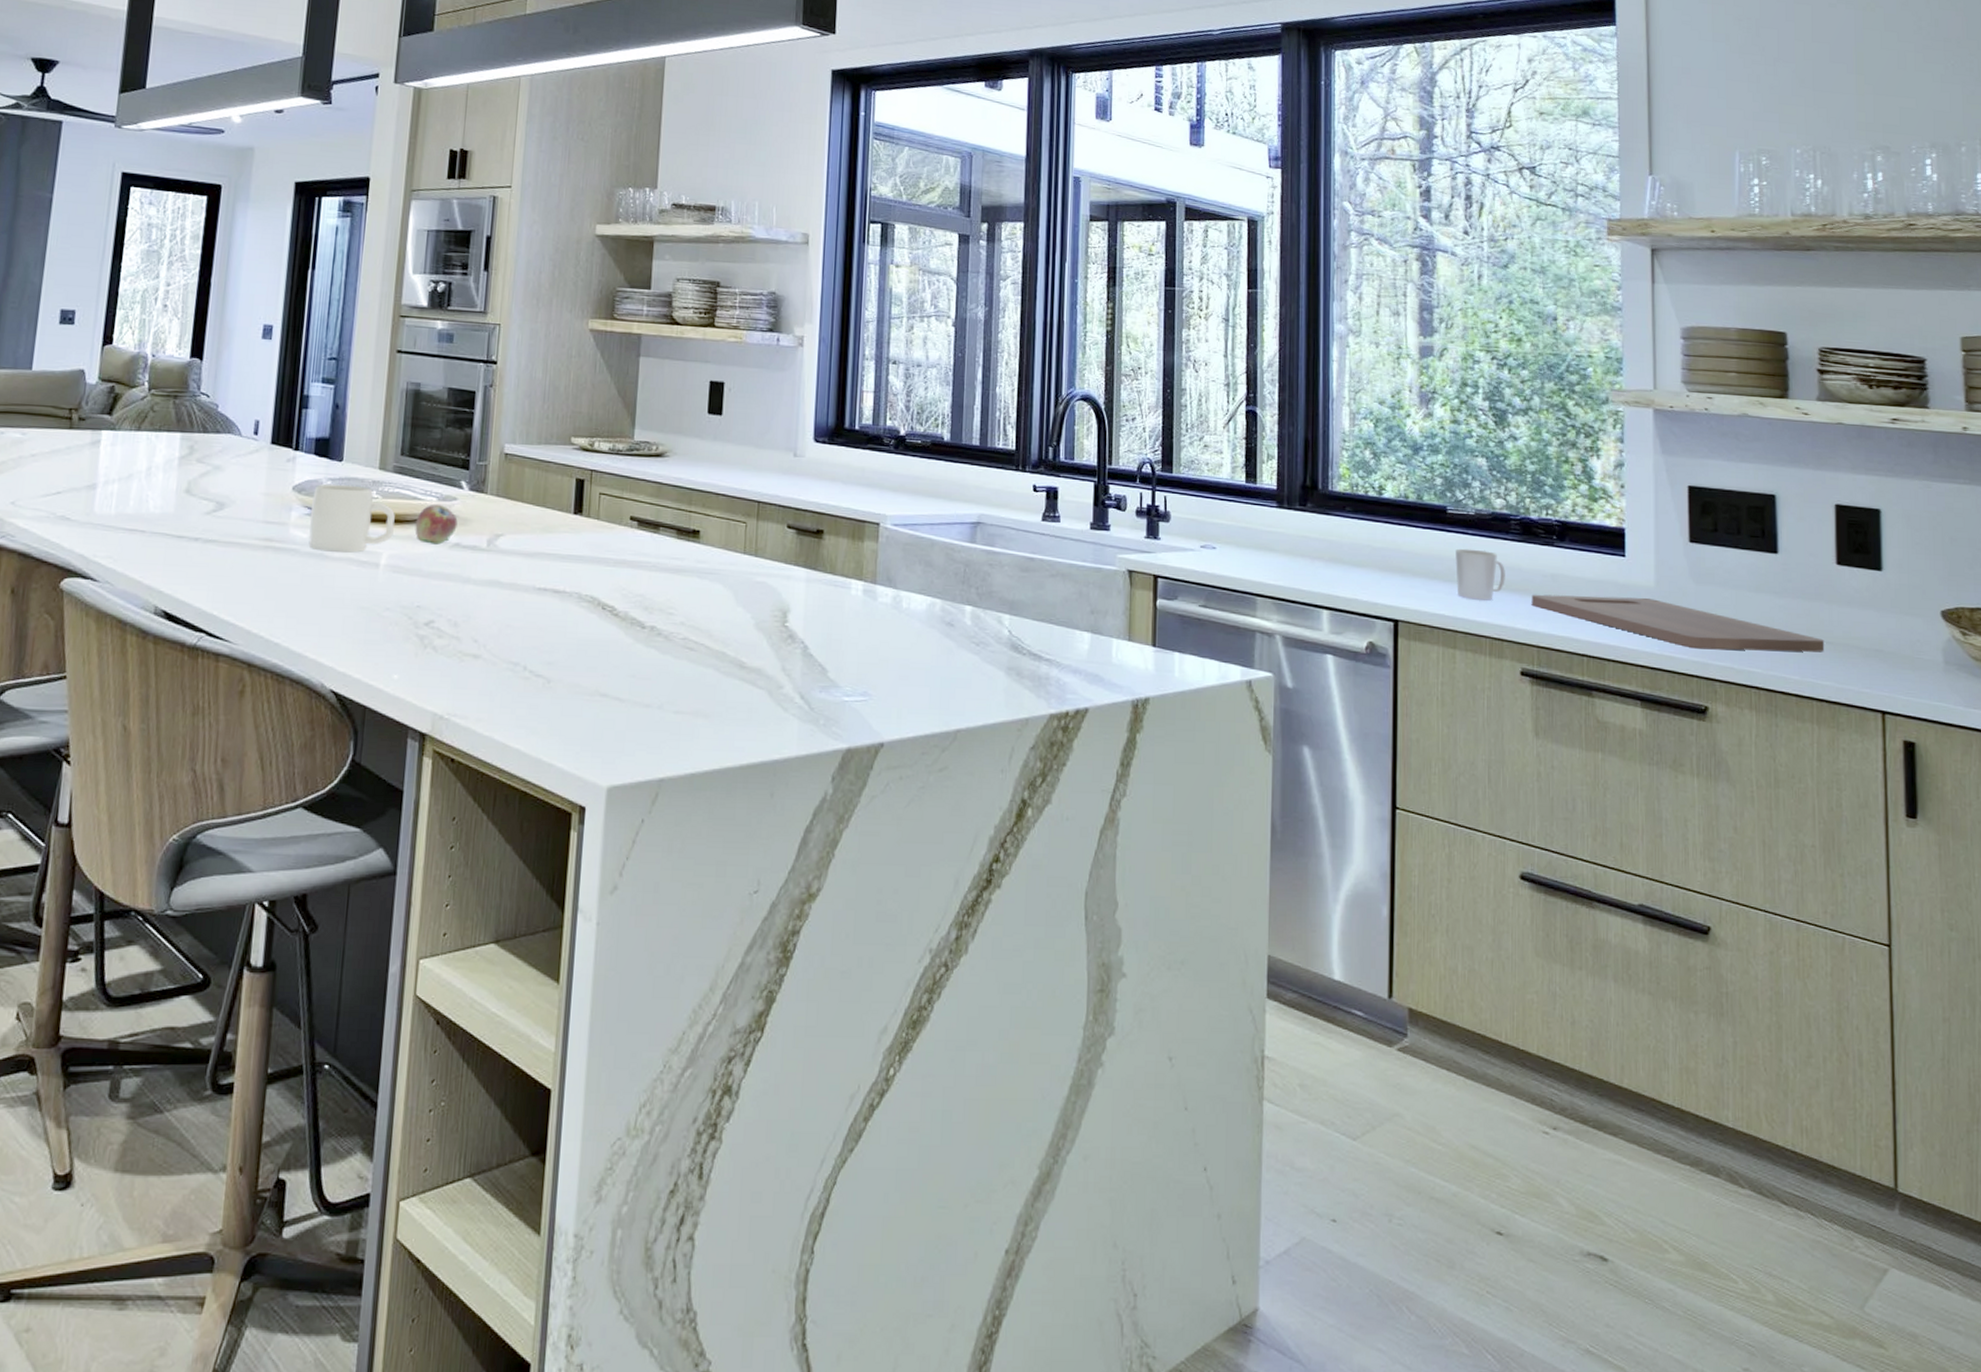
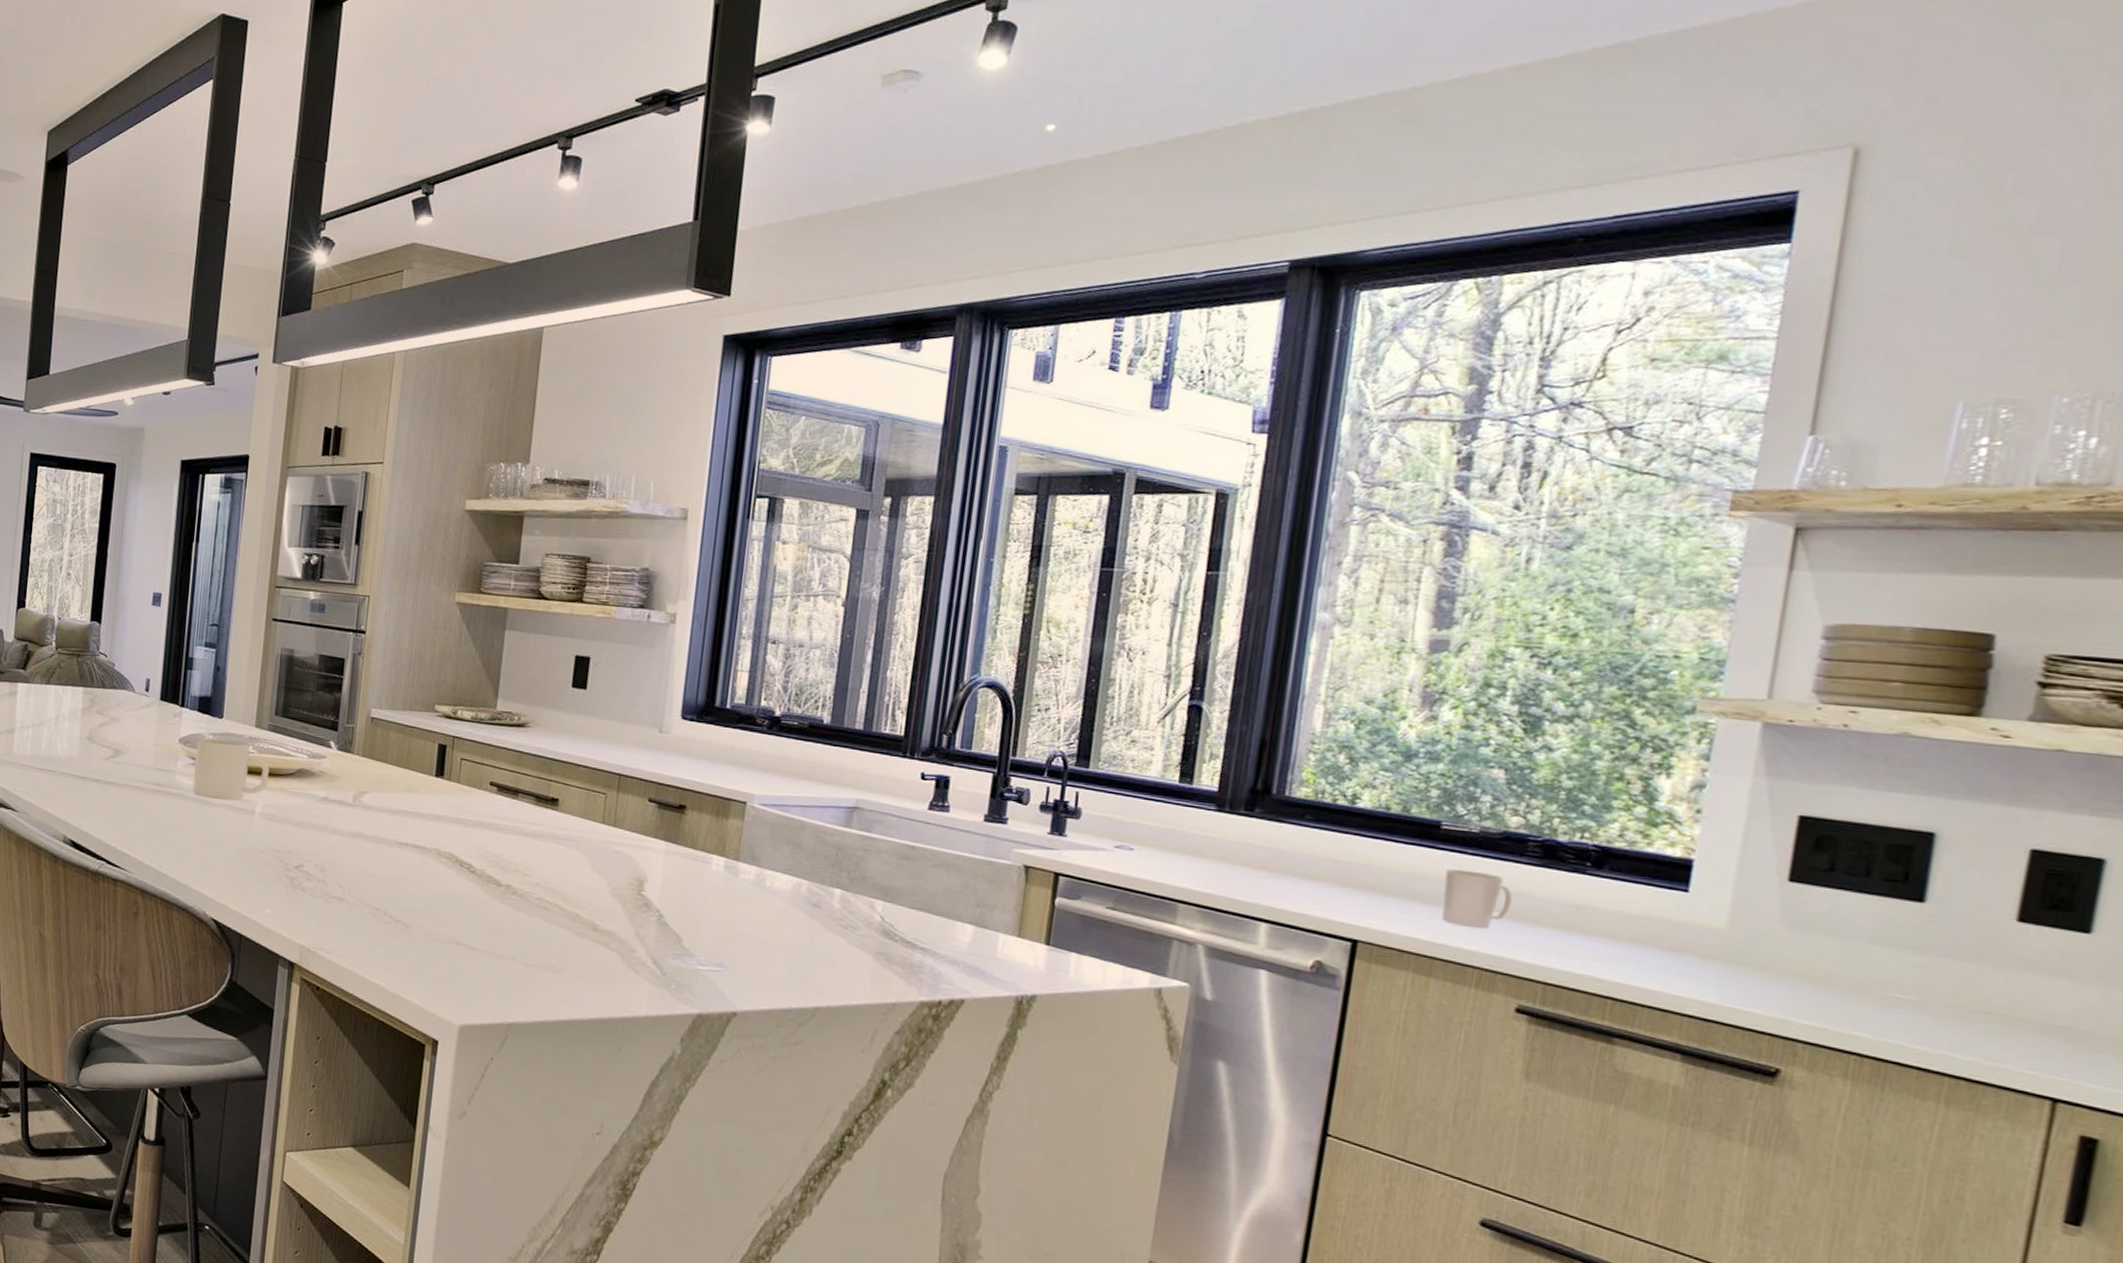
fruit: present [415,505,458,546] -> none [287,761,326,798]
cutting board: present [1531,594,1825,653] -> none [1542,925,1978,1023]

